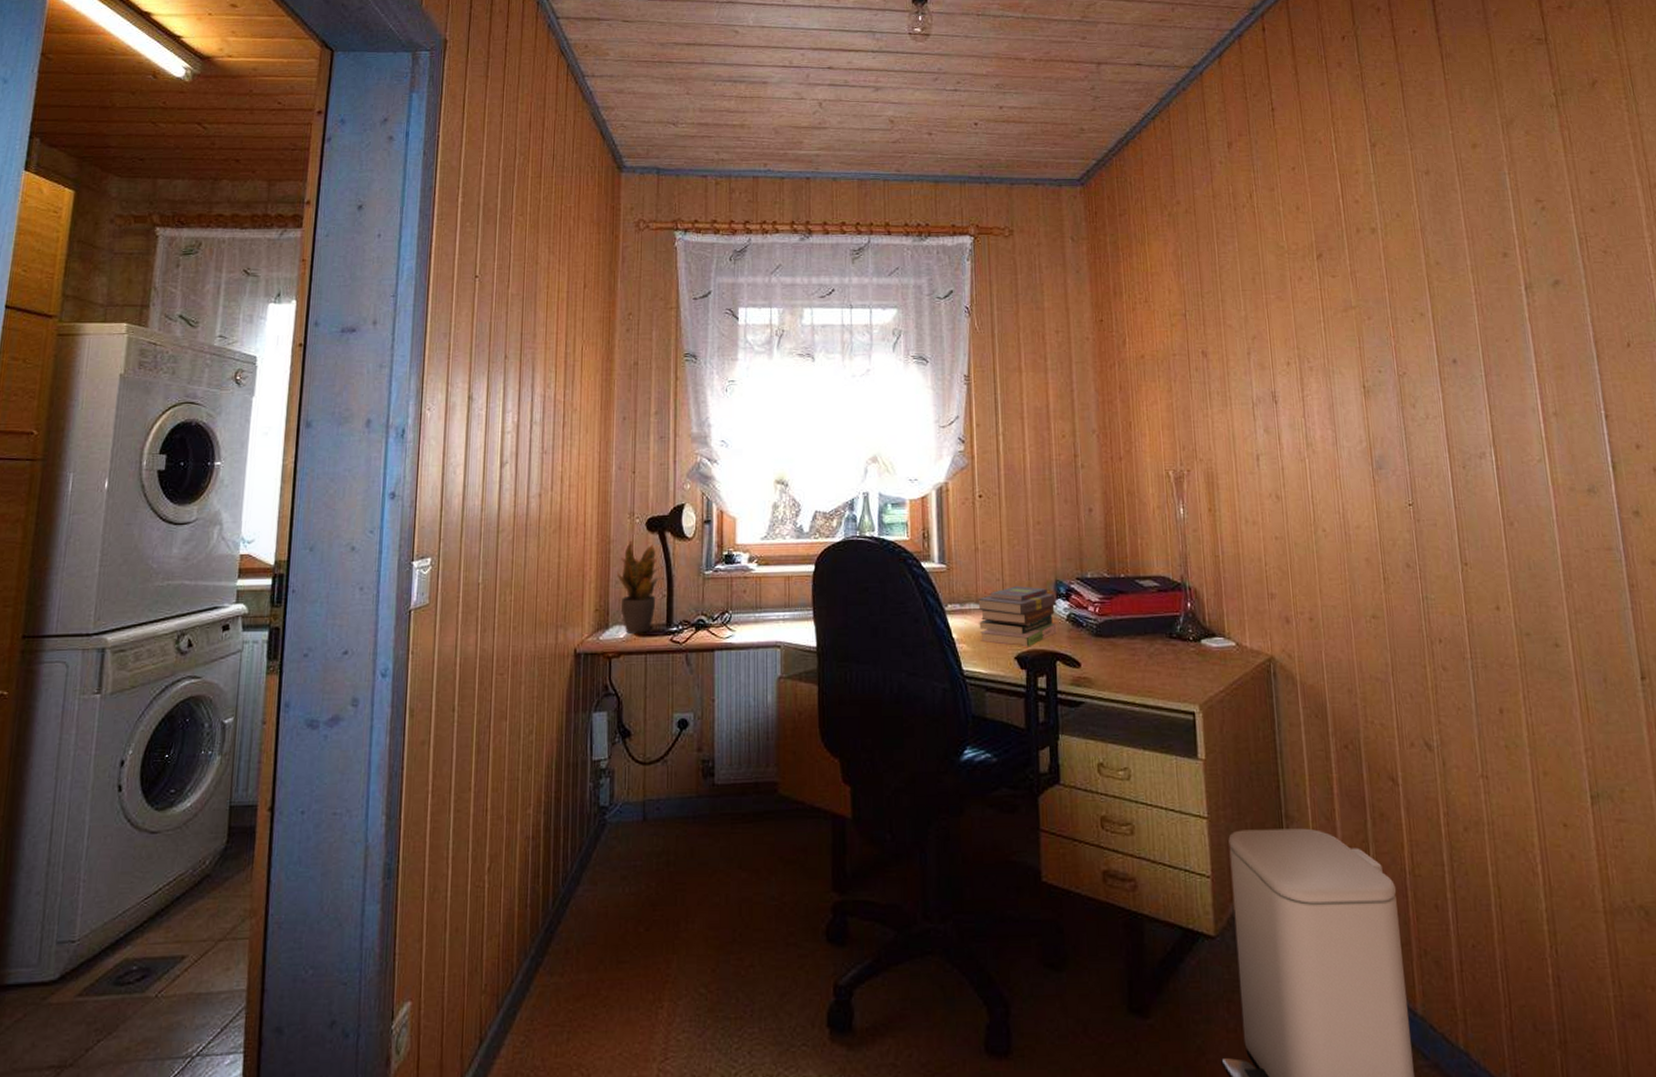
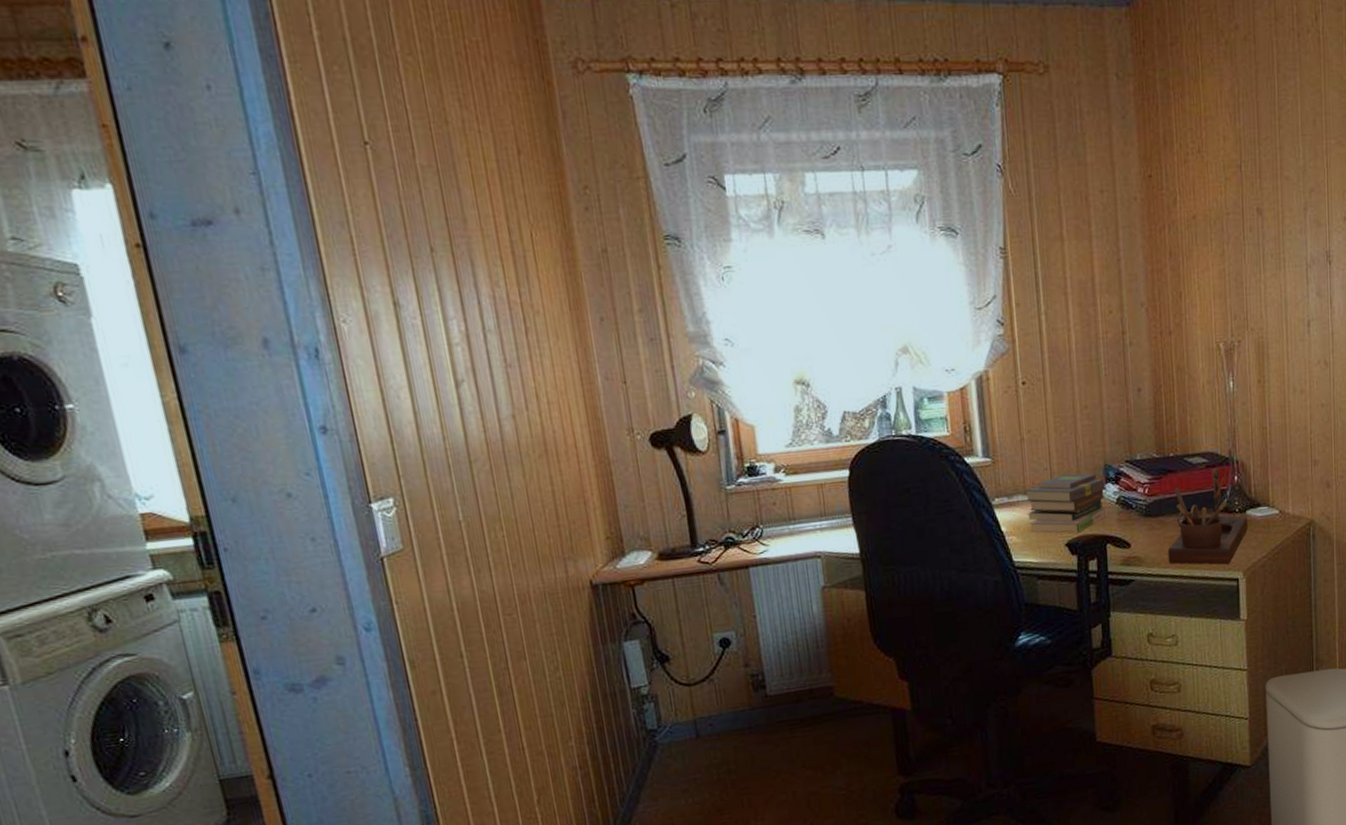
potted plant: present [617,541,666,633] -> none [624,460,683,559]
desk organizer: none [1119,592,1203,695] -> present [1168,468,1248,565]

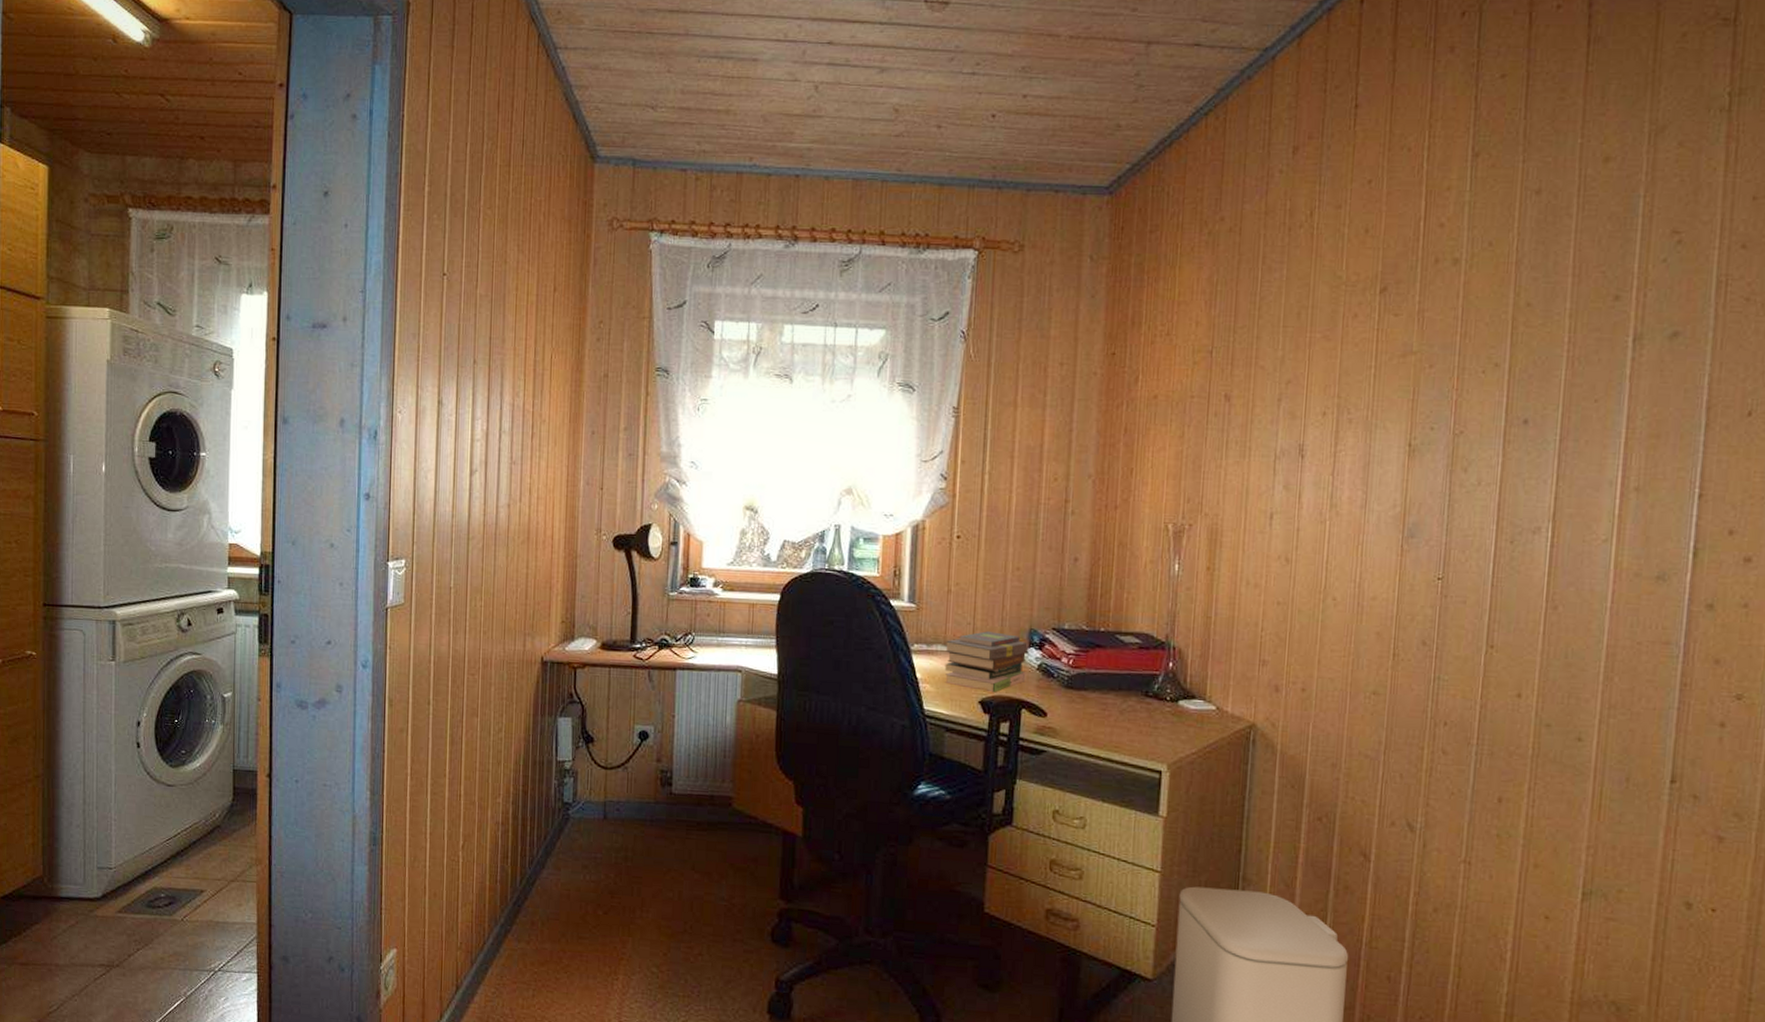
desk organizer: present [1168,468,1248,565] -> none [1085,650,1179,754]

